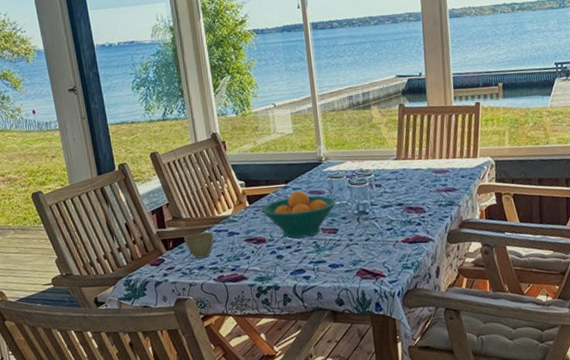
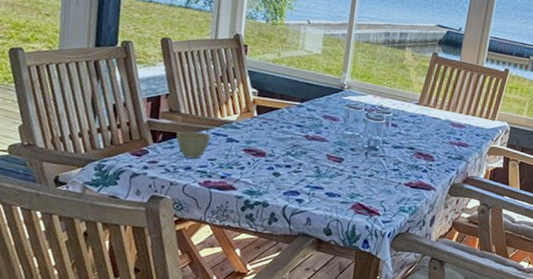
fruit bowl: present [261,190,337,239] -> none [268,112,349,161]

